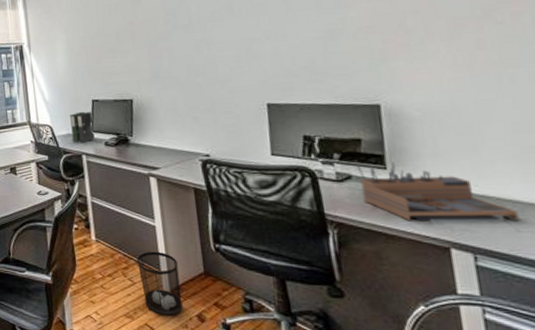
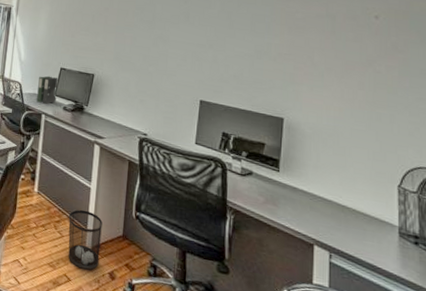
desk organizer: present [354,161,520,221] -> none [257,161,366,231]

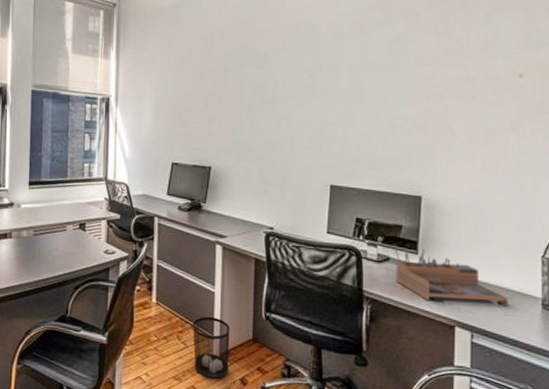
binder: present [36,76,58,105] -> none [147,173,170,206]
desk organizer: none [257,161,366,231] -> present [394,245,509,306]

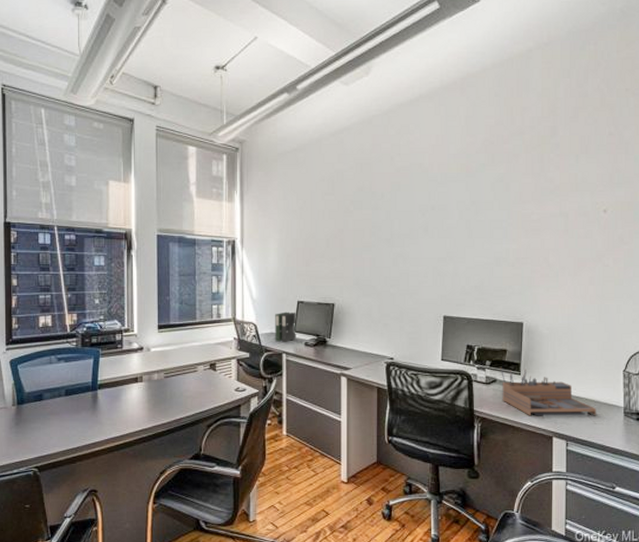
binder: none [147,173,170,206] -> present [275,311,296,343]
waste bin: present [192,316,230,379] -> none [321,444,356,501]

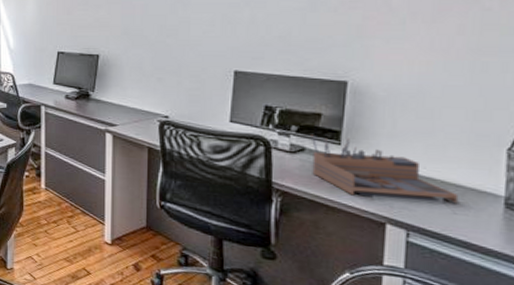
binder: present [275,311,296,343] -> none [33,62,56,95]

